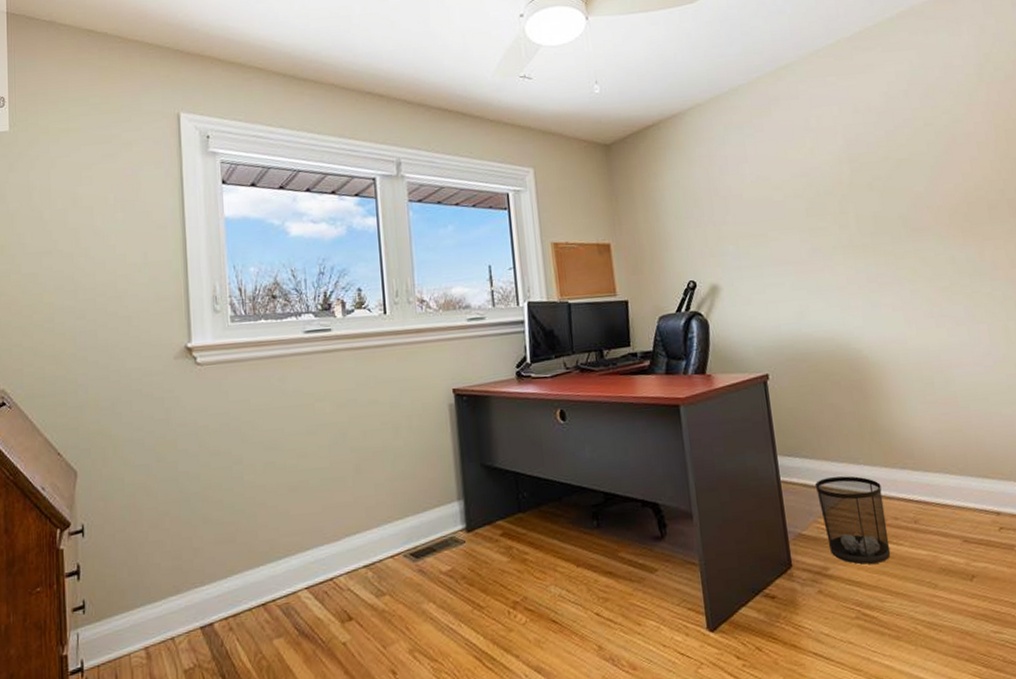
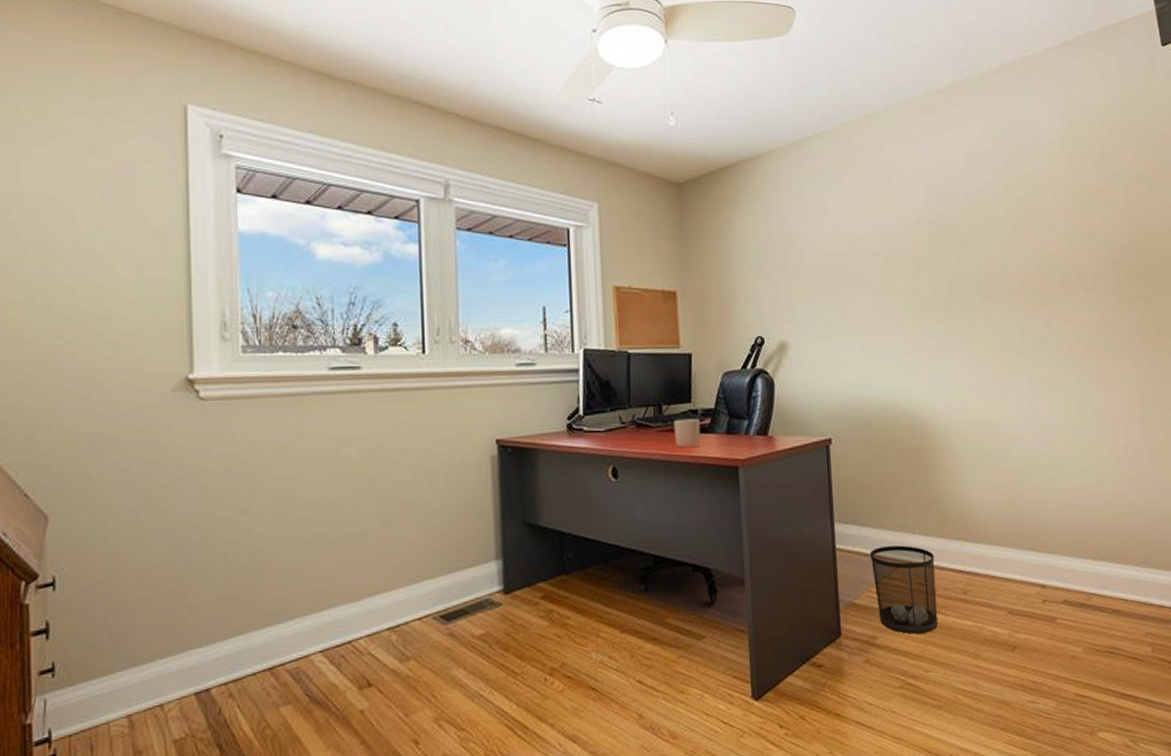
mug: none [615,361,642,390] -> present [673,418,701,448]

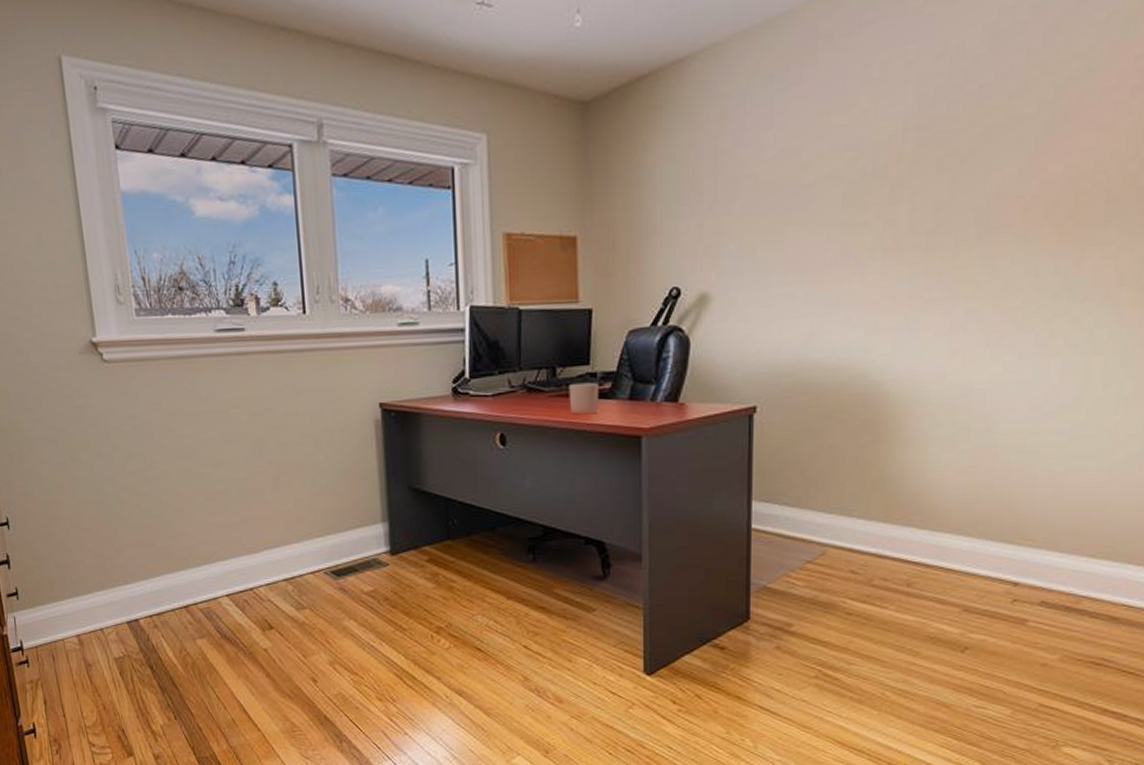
waste bin: present [869,545,939,634] -> none [792,529,874,624]

